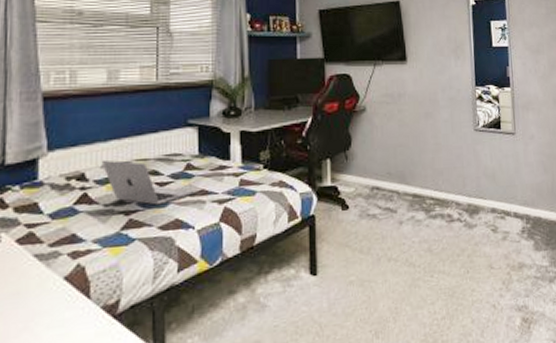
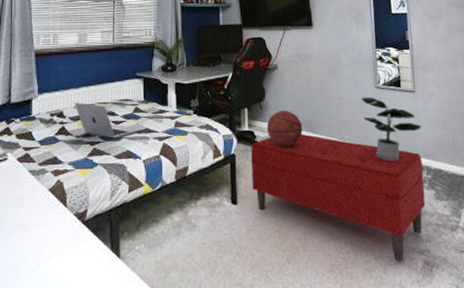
bench: none [333,187,525,323] -> present [250,134,426,263]
basketball: none [352,159,395,203] -> present [266,110,303,146]
potted plant: none [459,141,521,213] -> present [361,97,421,162]

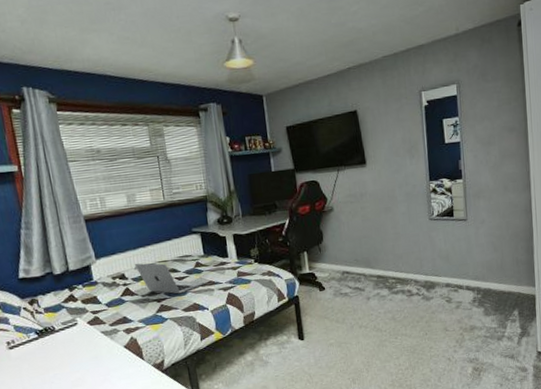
bench: present [250,134,426,263] -> none [313,270,475,371]
basketball: present [266,110,303,146] -> none [326,249,362,284]
potted plant: present [361,97,421,162] -> none [415,229,473,287]

